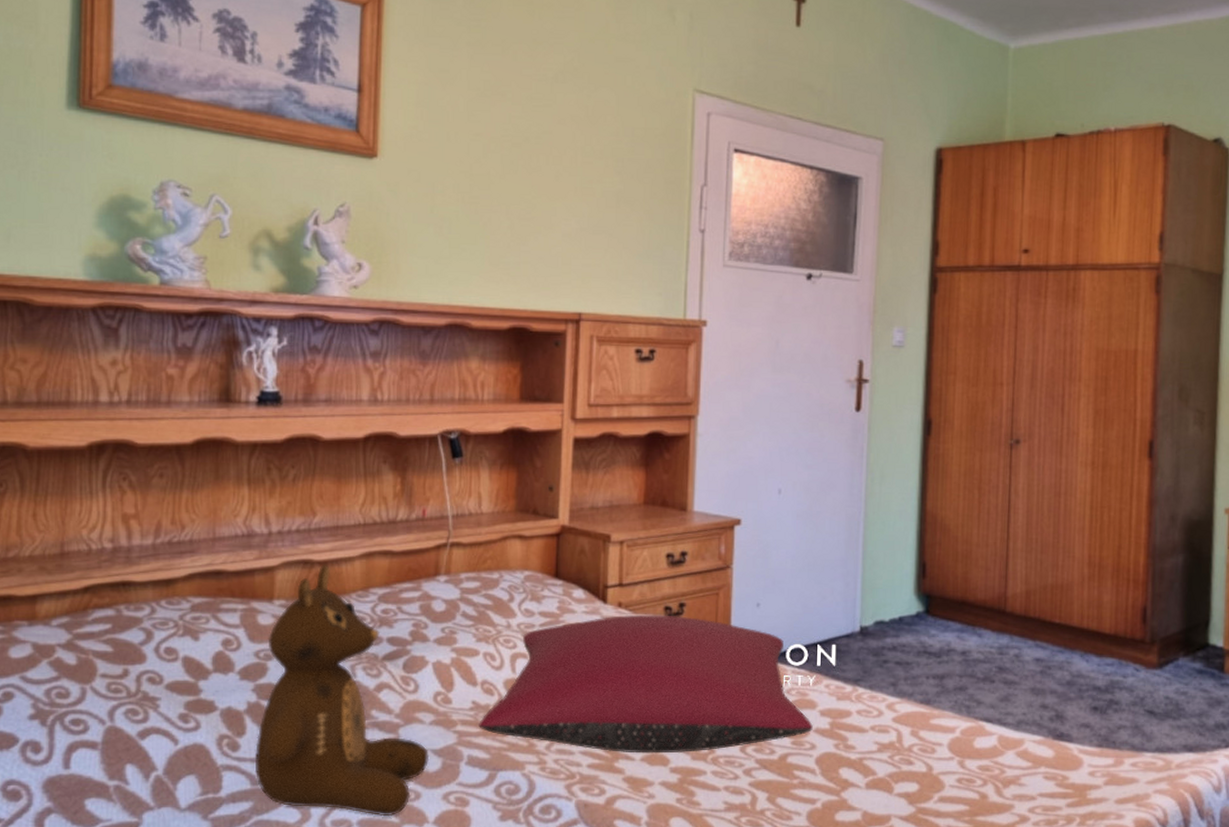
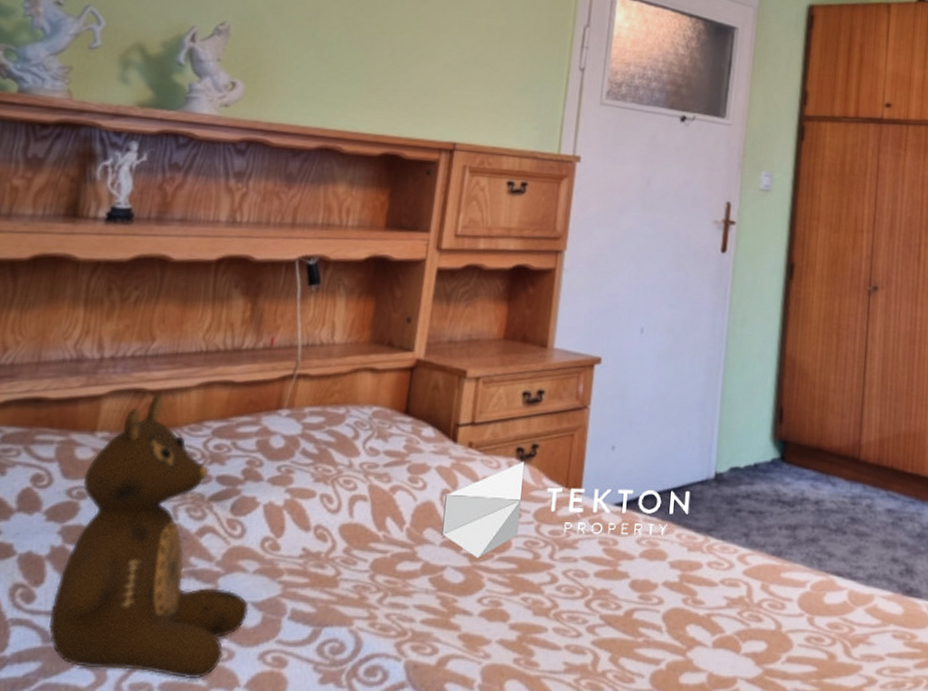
pillow: present [479,614,813,754] -> none [307,455,662,608]

